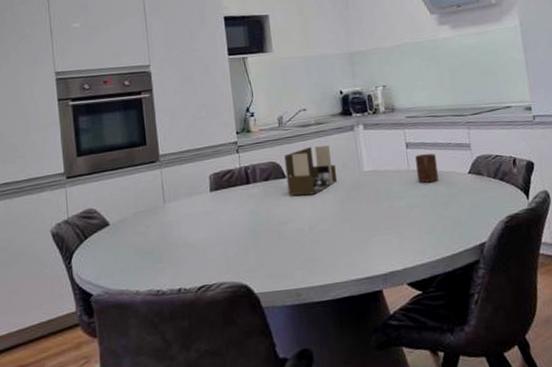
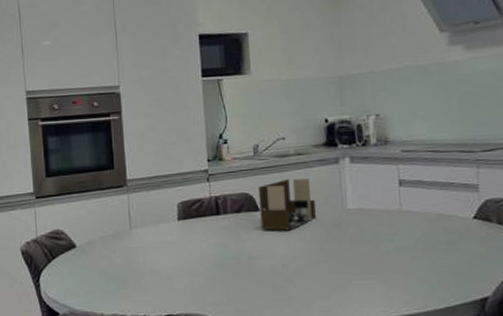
cup: present [415,153,439,183] -> none [409,194,436,226]

